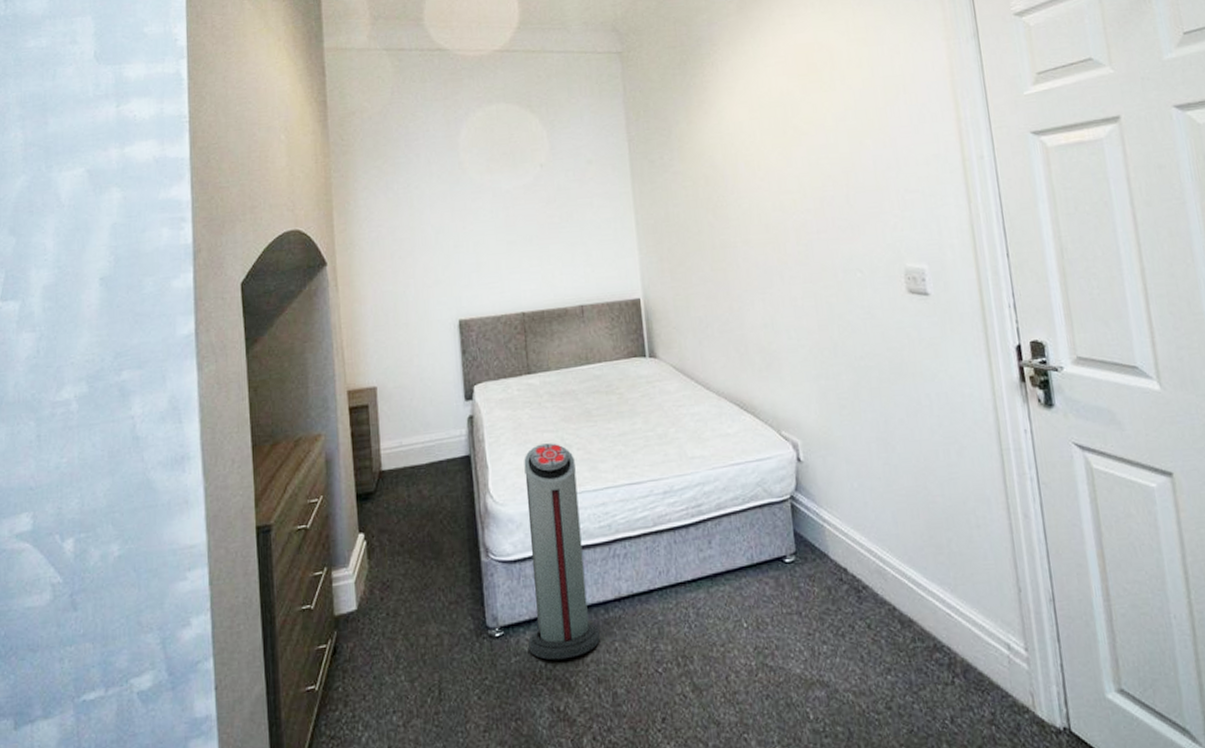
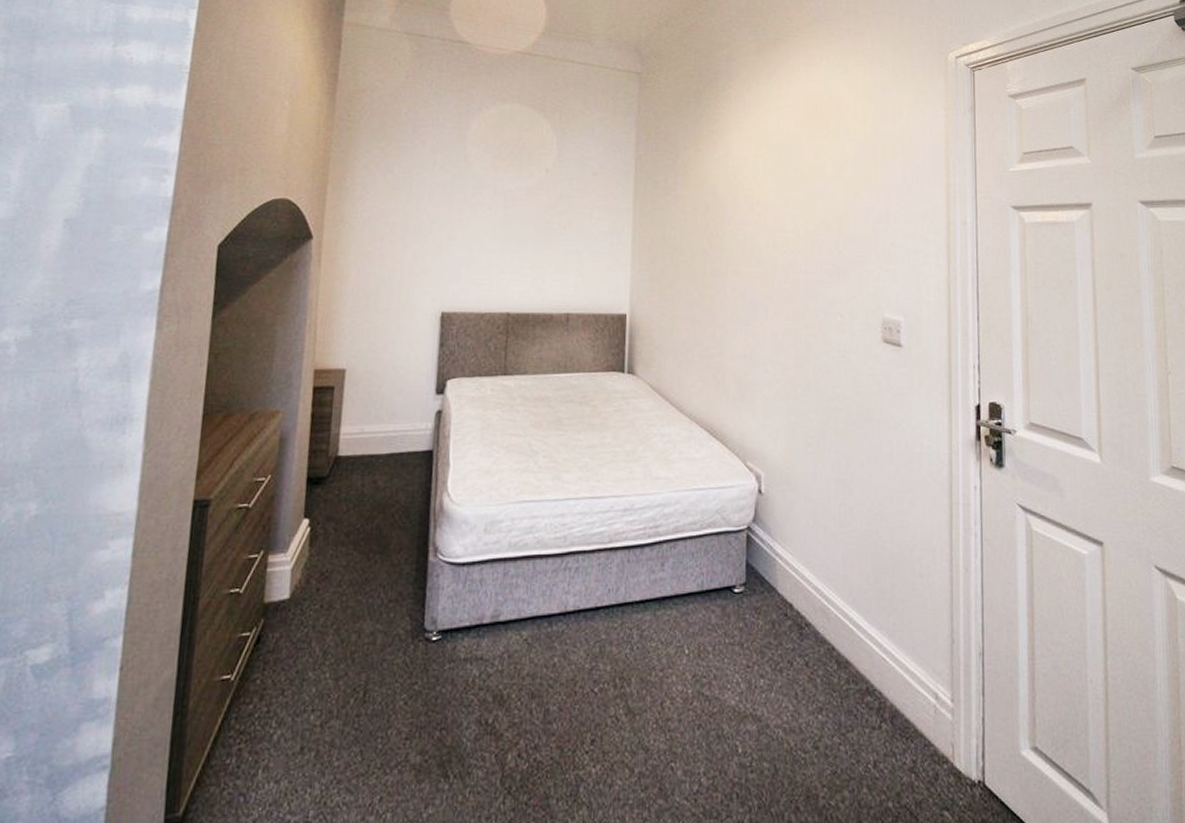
air purifier: present [524,443,600,660] -> none [465,447,540,670]

